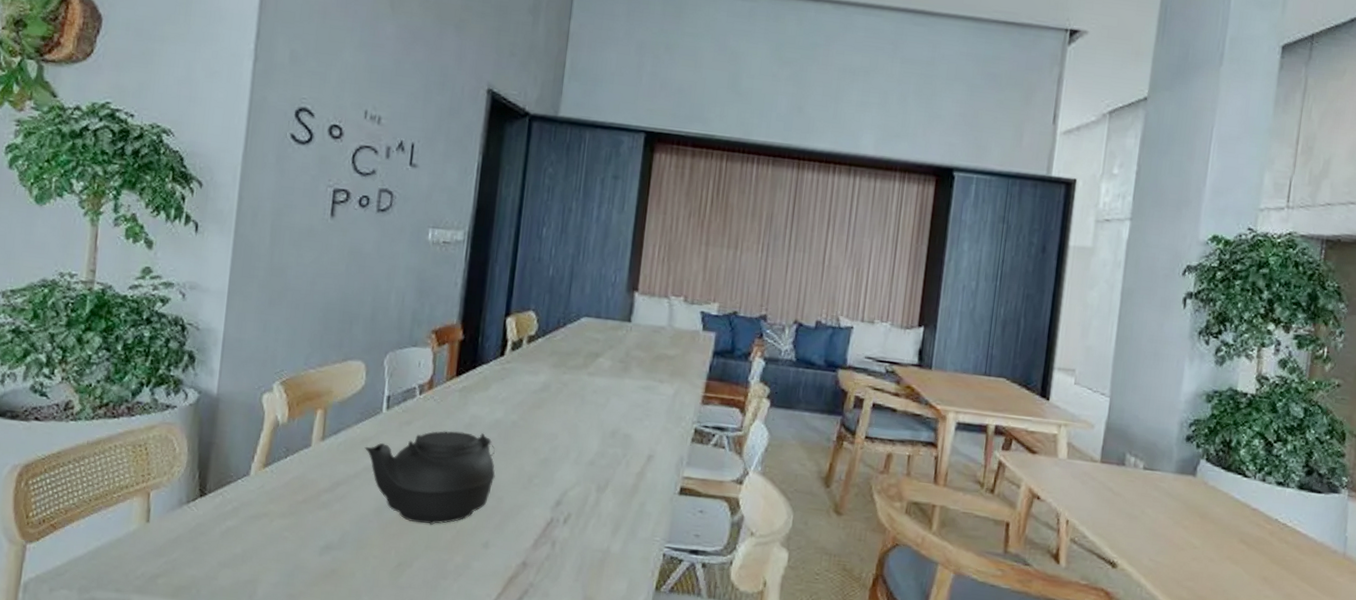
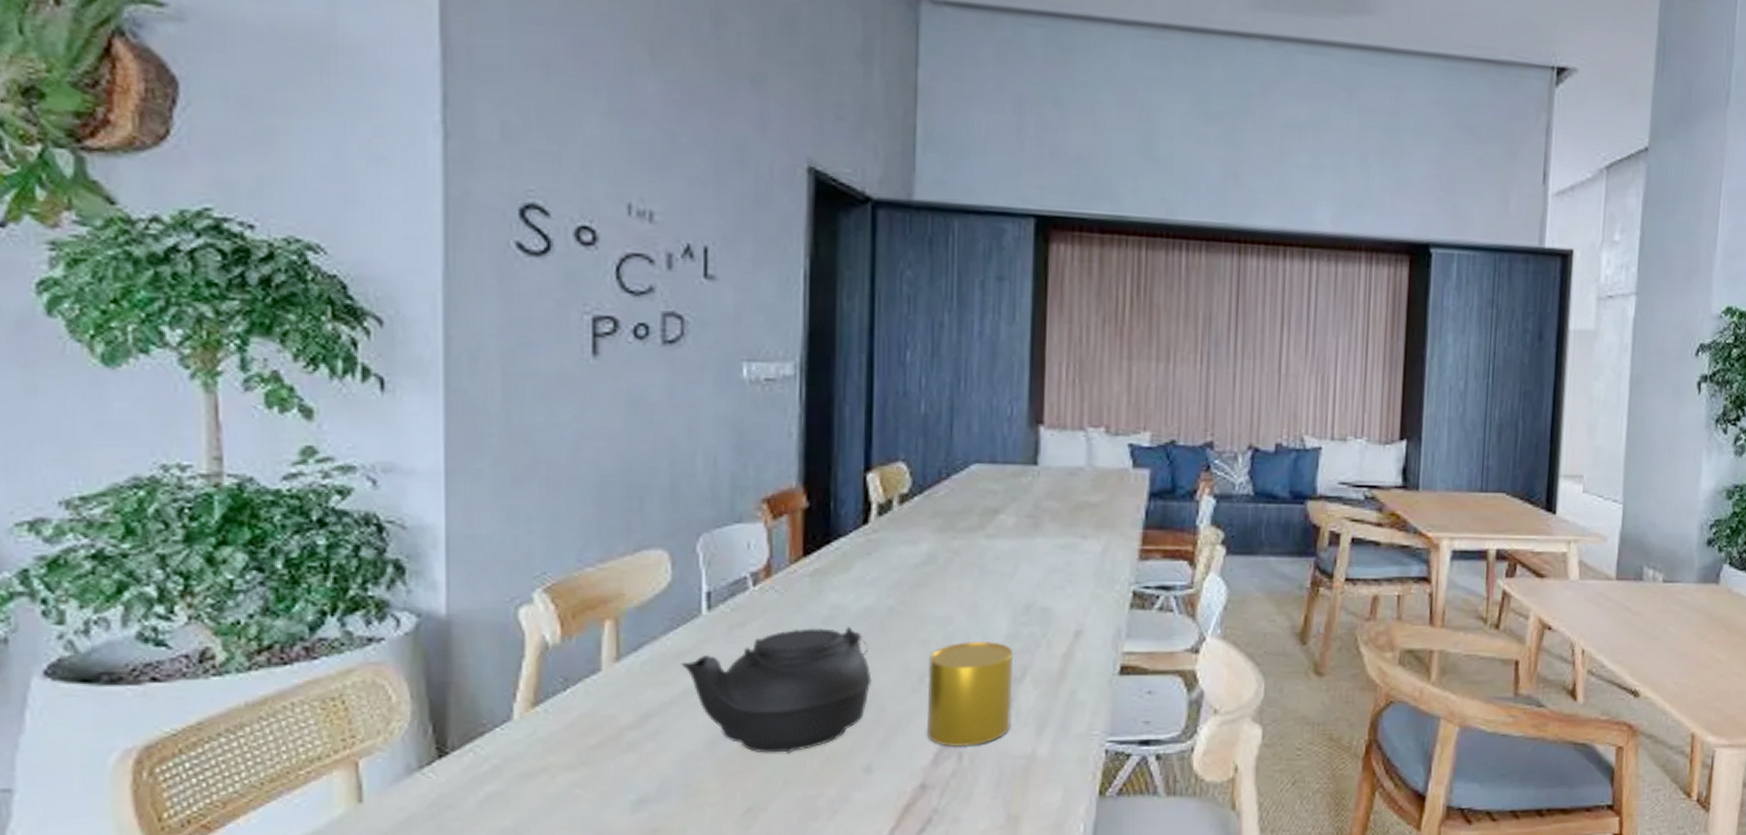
cup: none [531,454,600,538] -> present [927,640,1013,748]

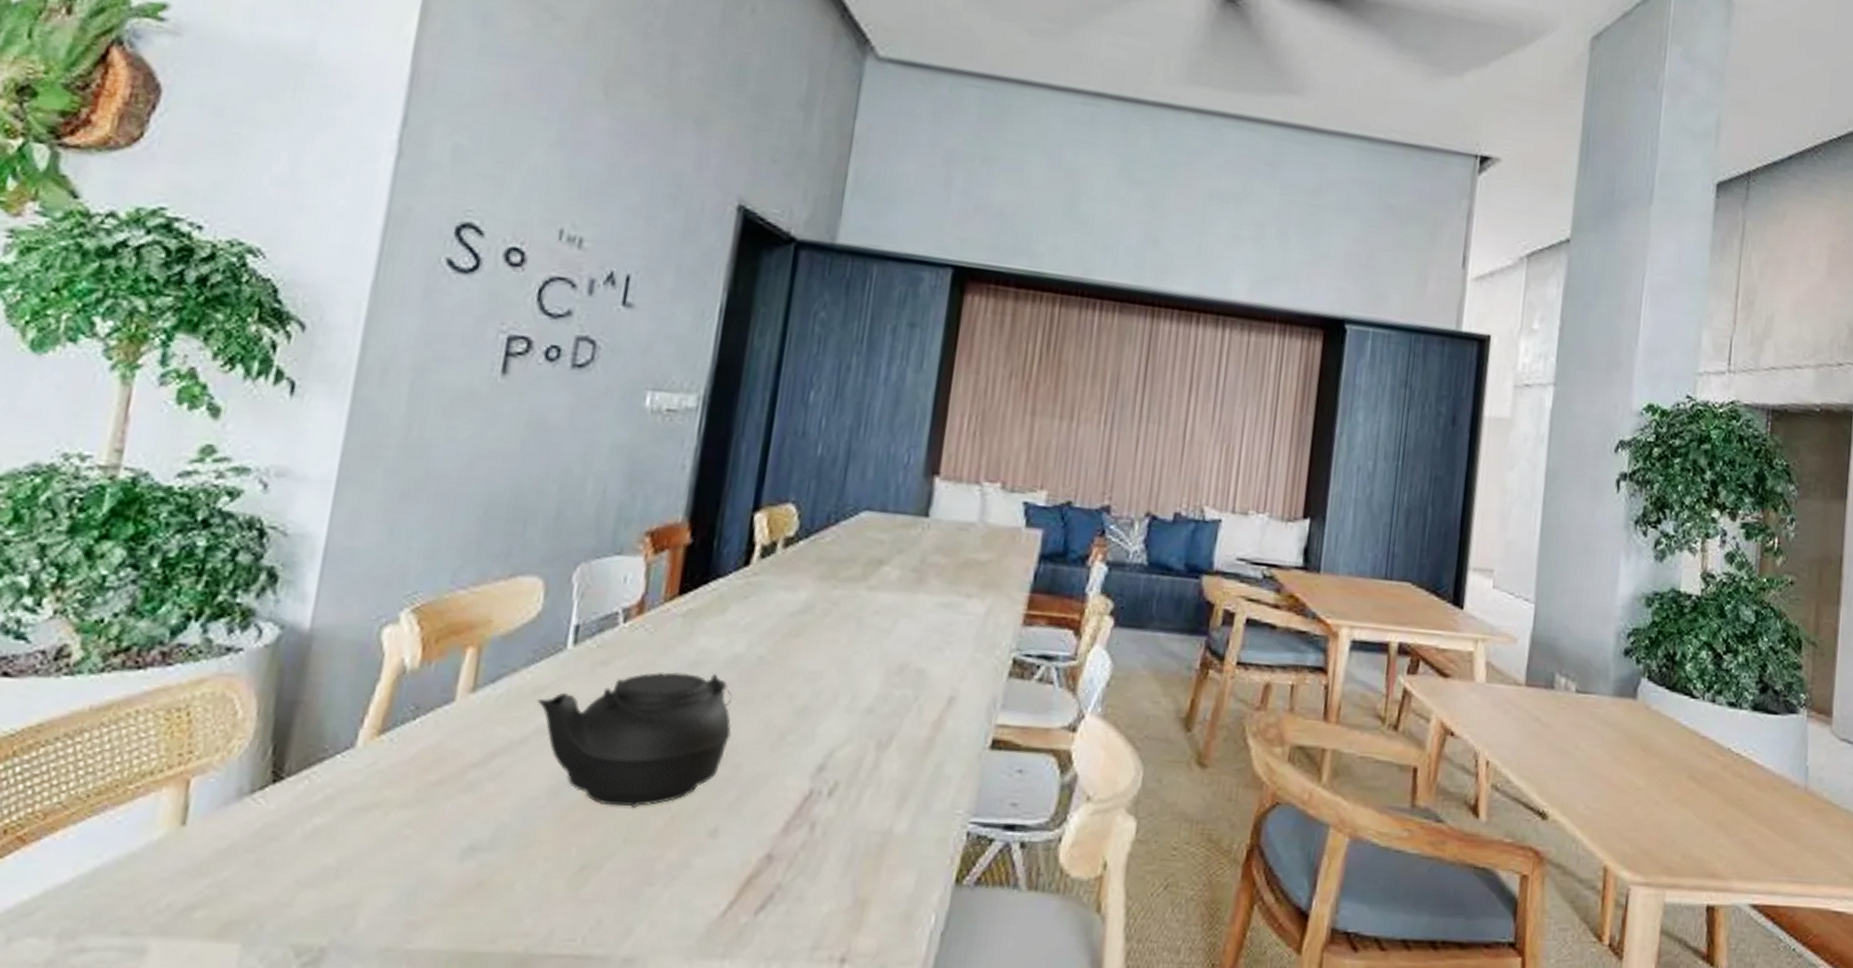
cup: present [927,640,1013,748] -> none [781,699,881,817]

